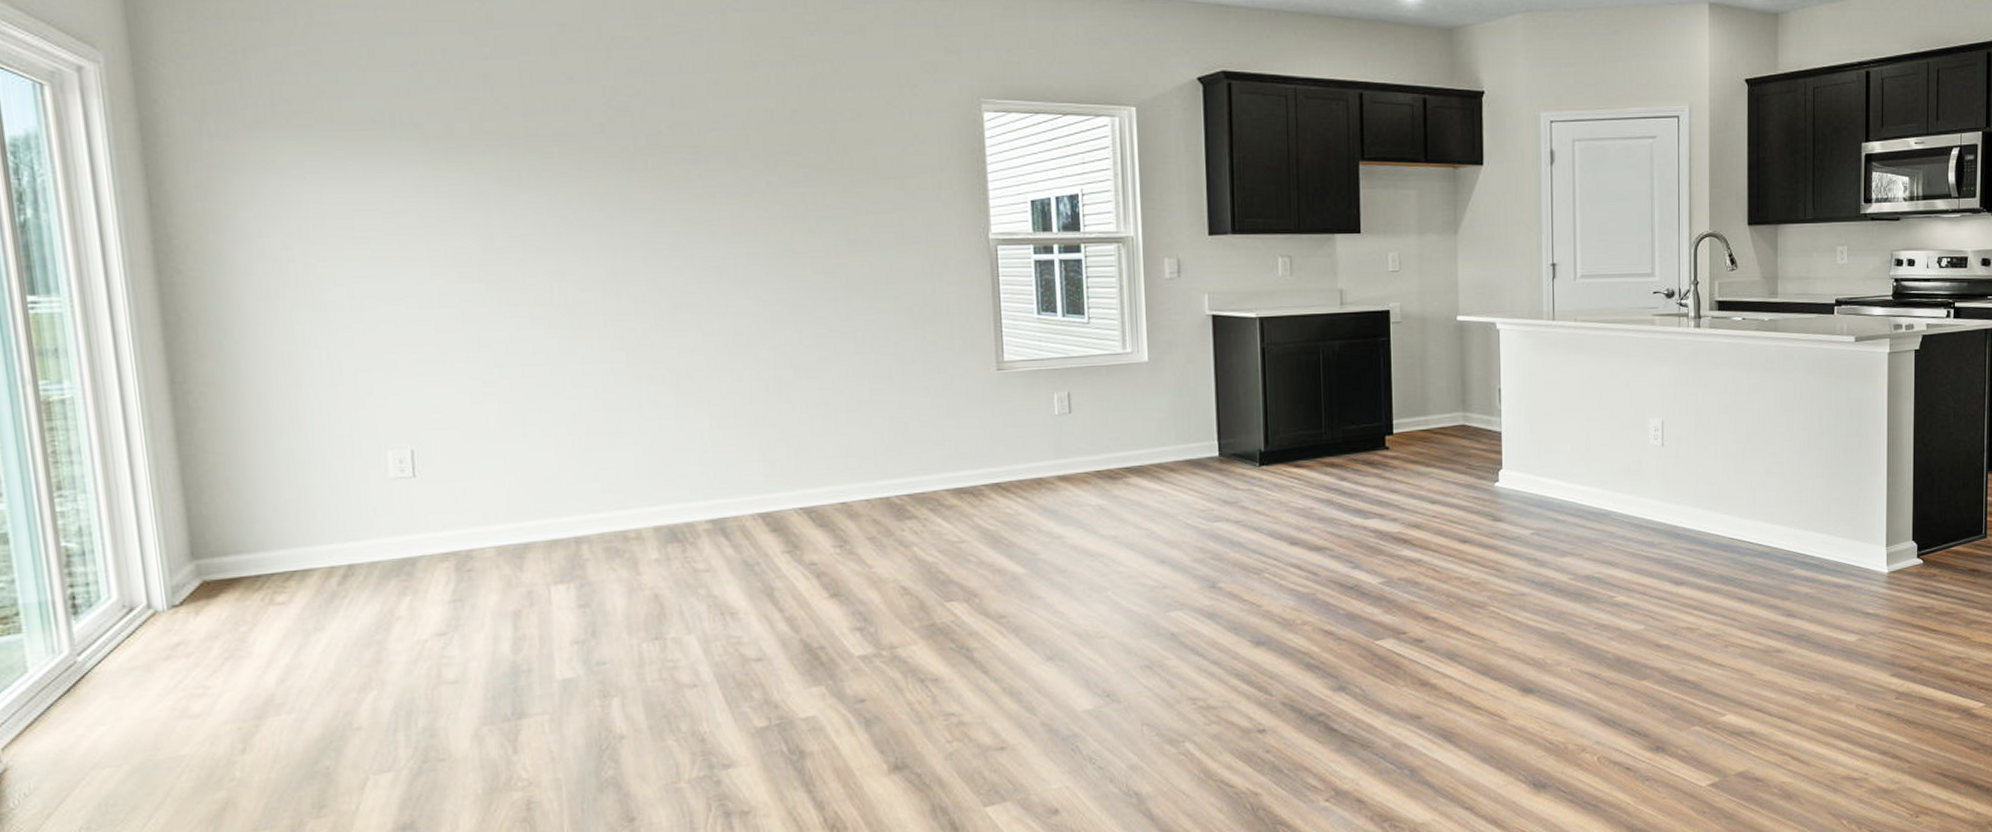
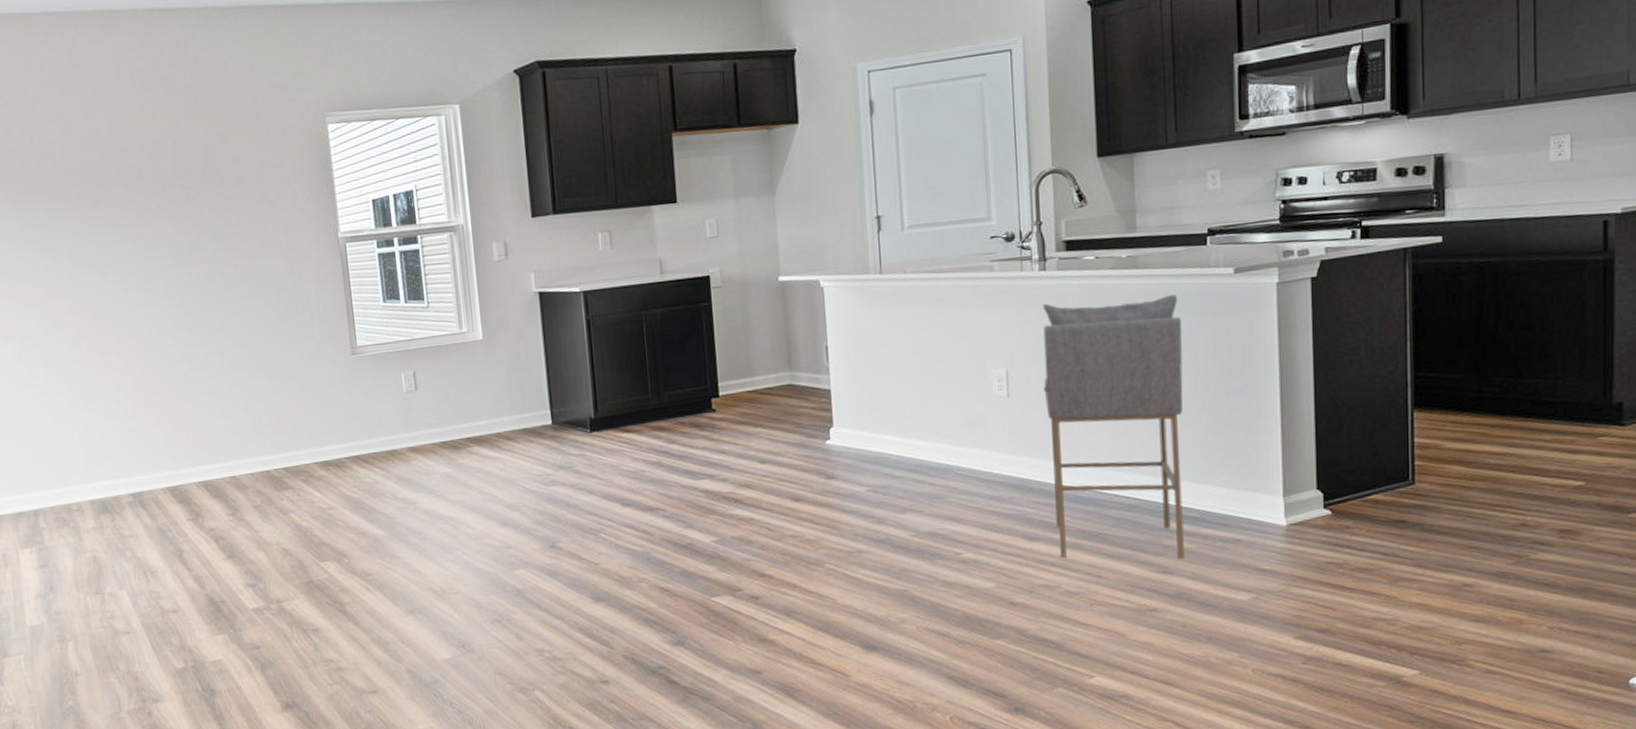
bar stool: none [1694,358,1811,602] -> present [1042,295,1184,558]

